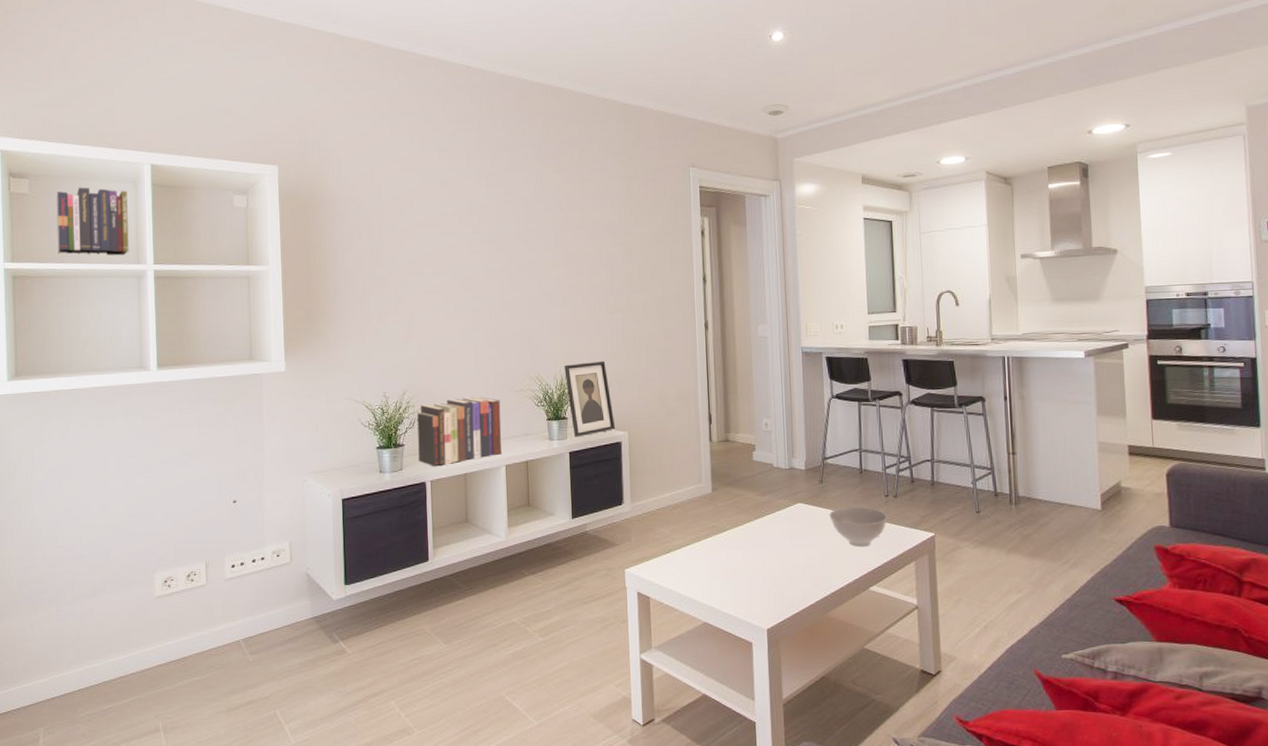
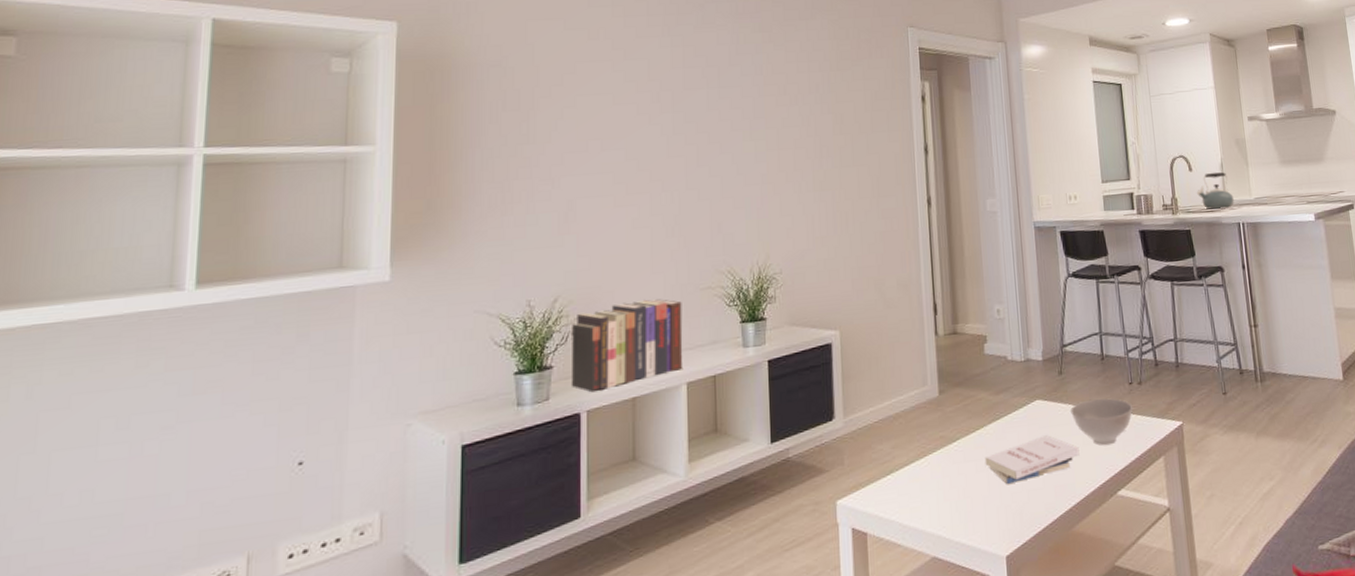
books: present [56,187,129,256] -> none [52,47,173,138]
picture frame: present [564,360,616,437] -> none [763,247,825,342]
books: none [750,534,836,570] -> present [984,435,1080,484]
kettle: none [961,308,1000,343] -> present [1196,172,1234,210]

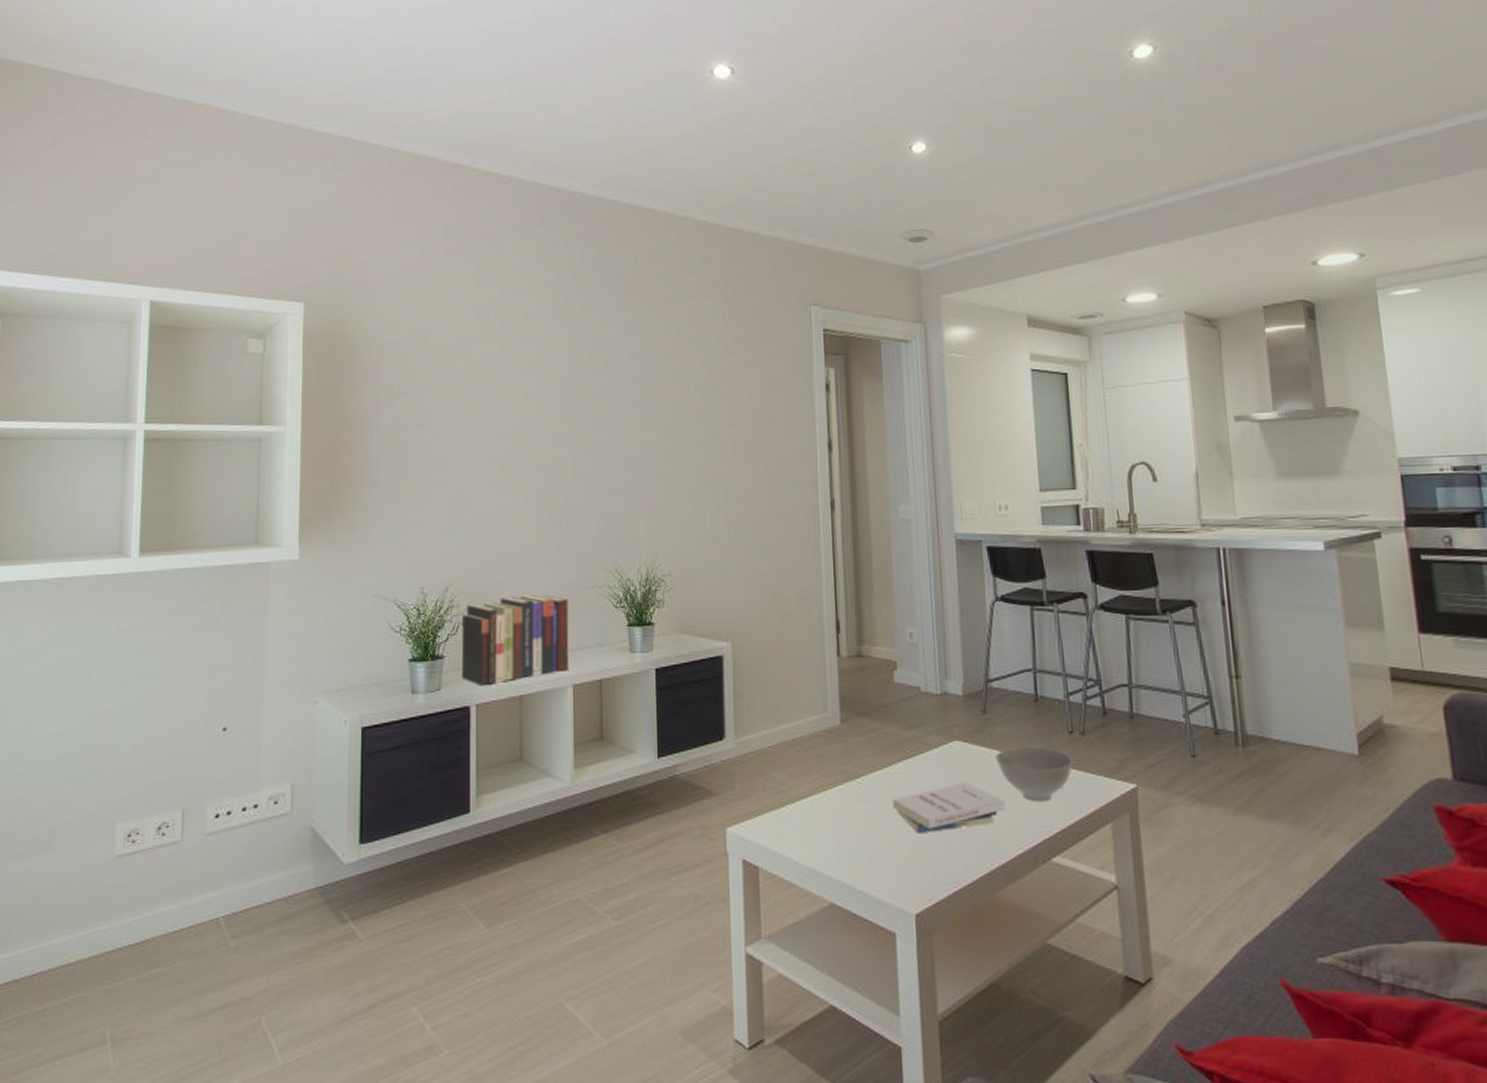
kettle: present [1196,172,1234,210] -> none [1161,484,1213,530]

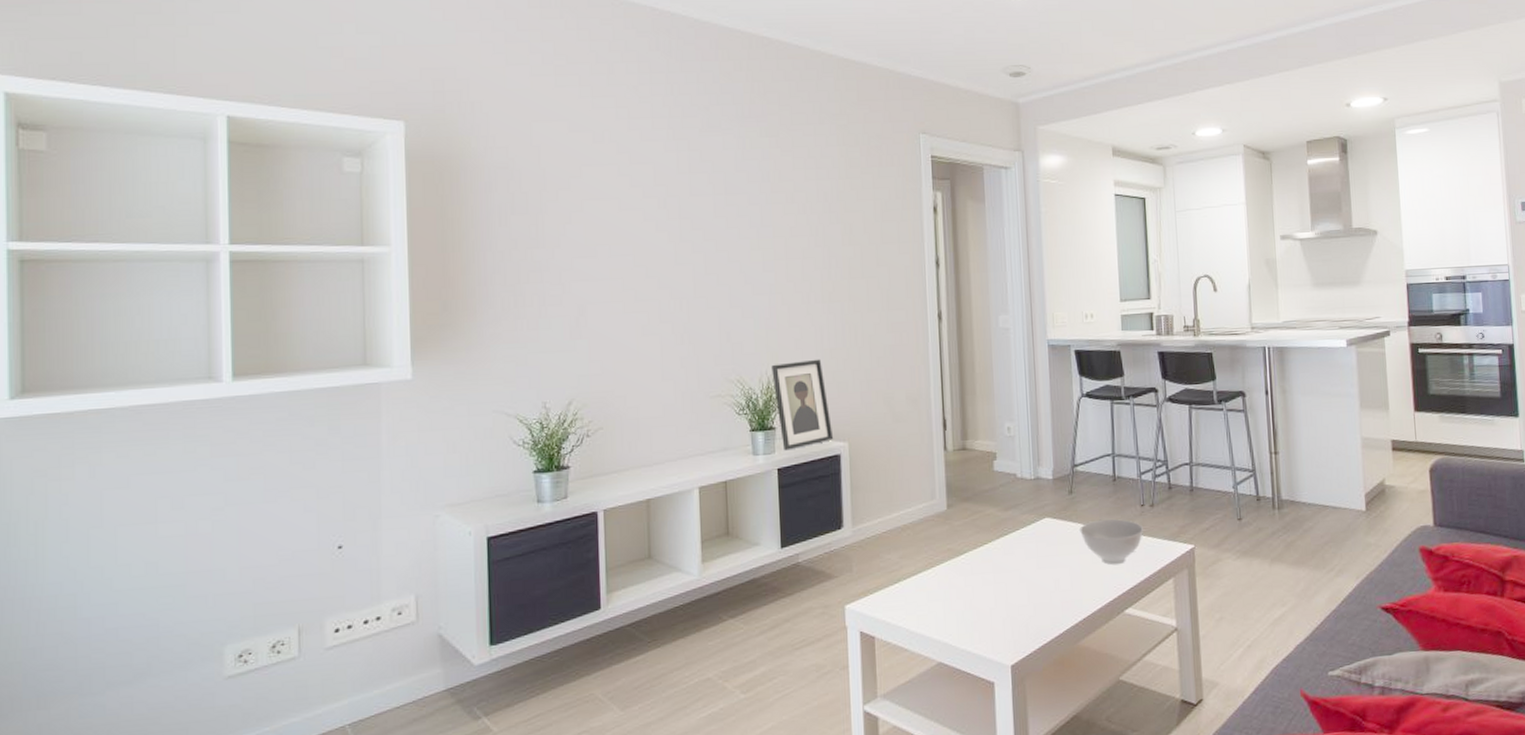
books: present [461,595,569,687] -> none [587,405,694,493]
picture frame: none [651,549,716,649] -> present [771,359,834,451]
books: present [892,783,1006,833] -> none [992,552,1088,597]

